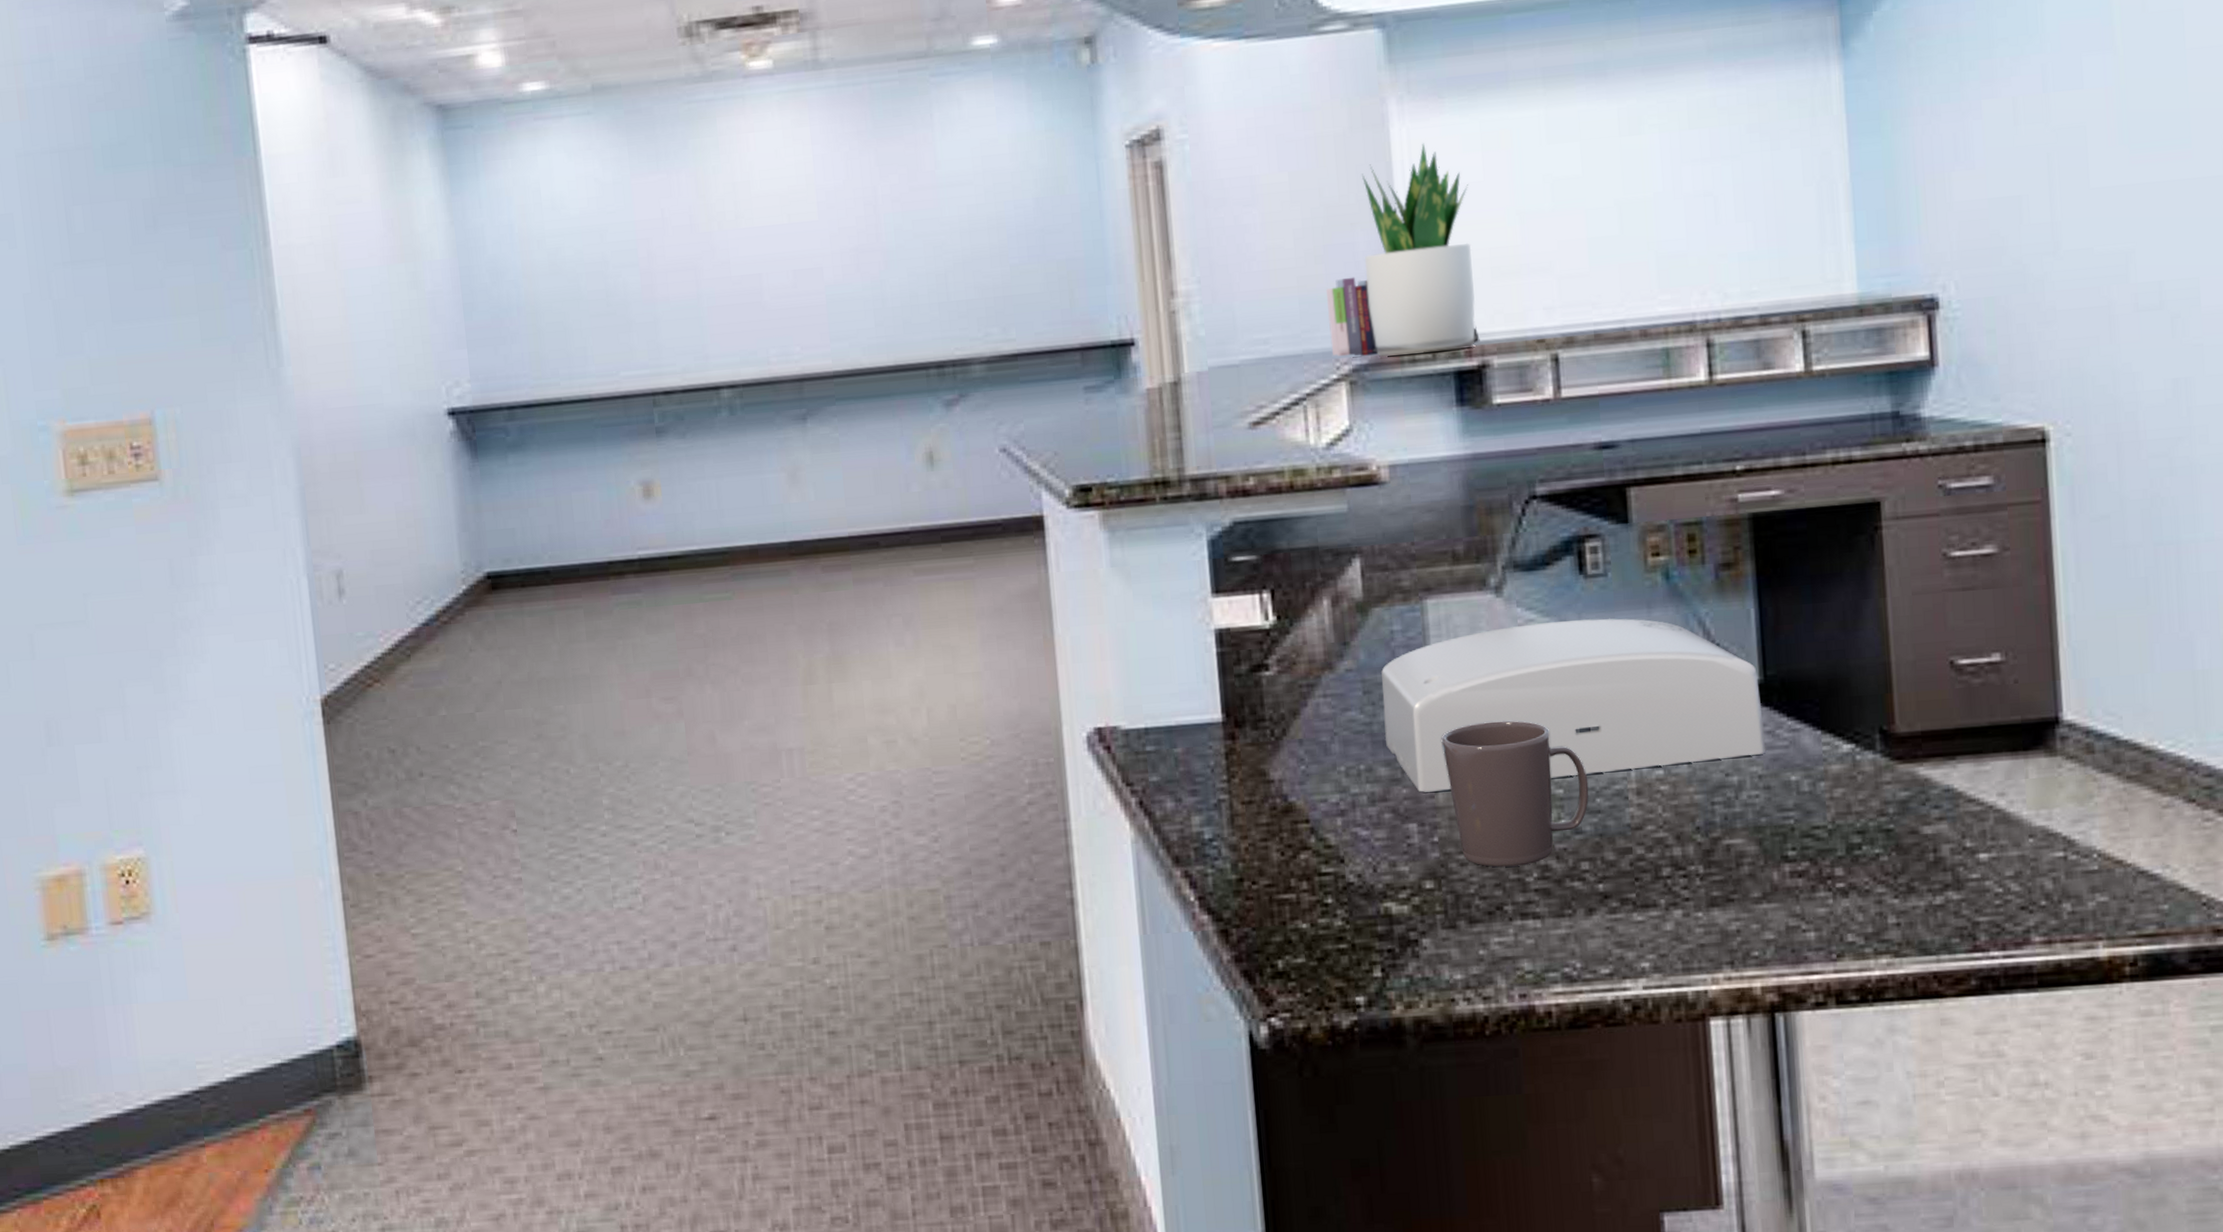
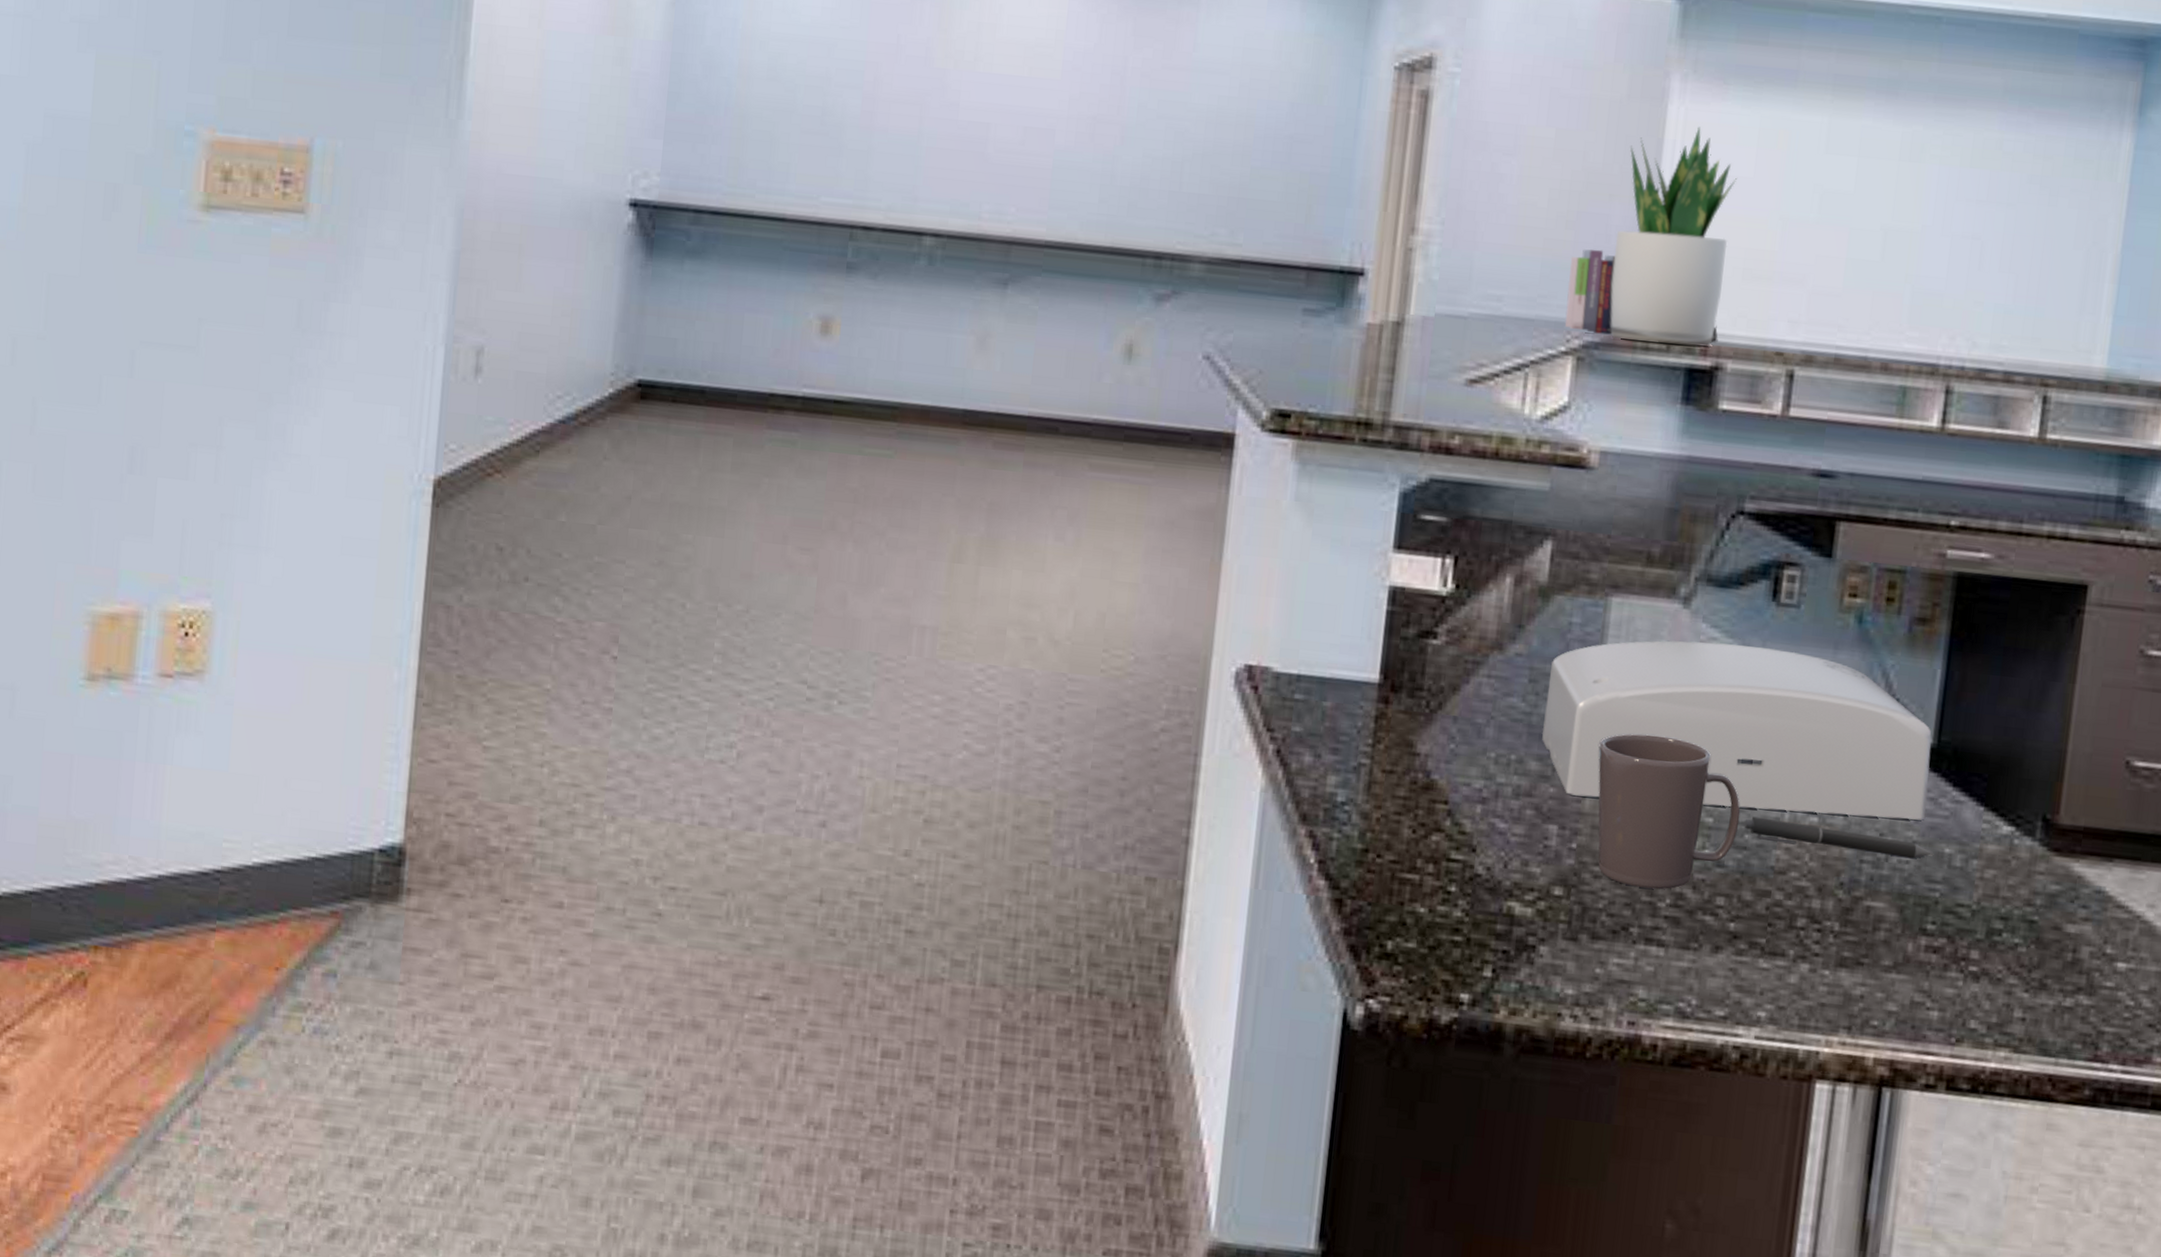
pen: none [1593,776,1781,801] -> present [1744,816,1934,859]

